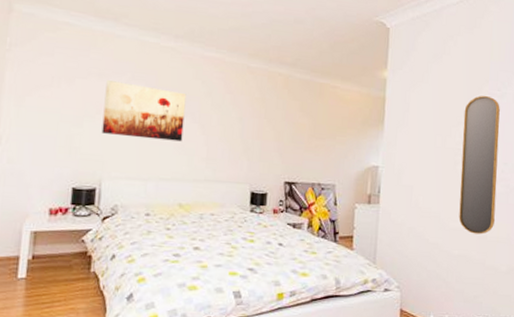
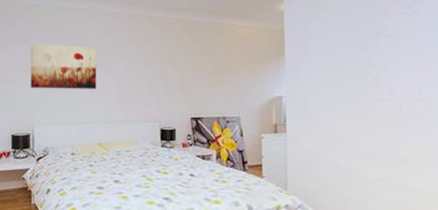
home mirror: present [459,95,500,235] -> none [371,15,417,157]

